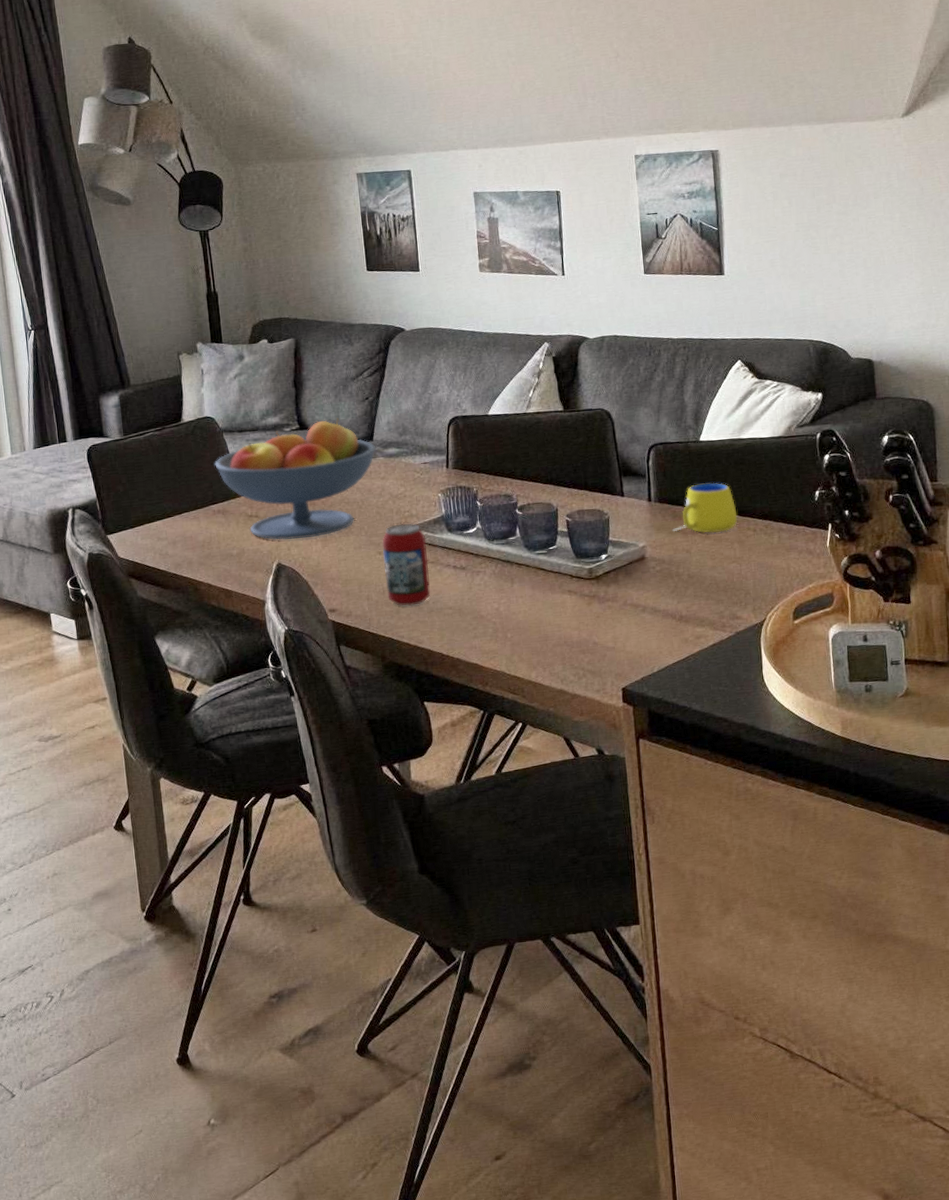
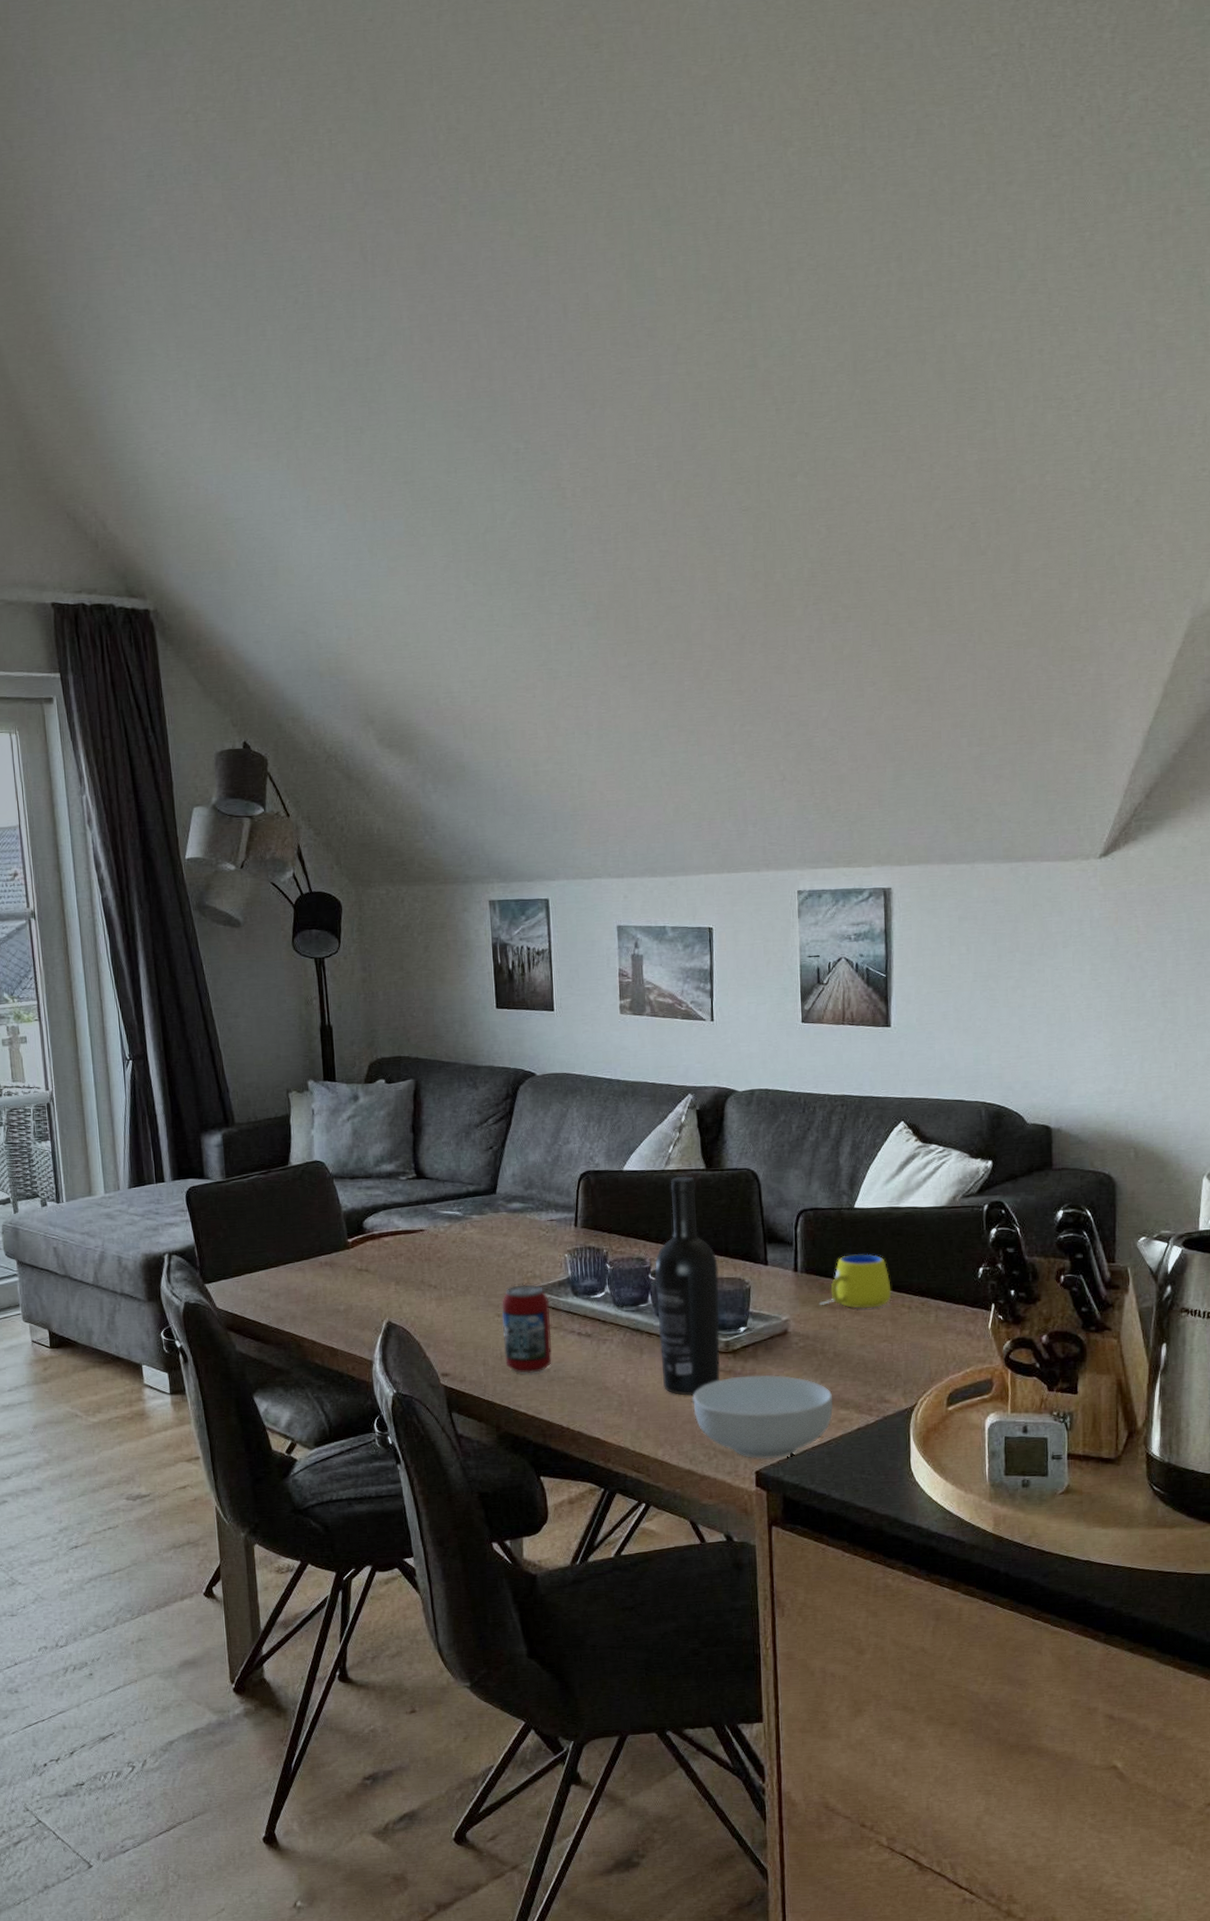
fruit bowl: present [215,418,376,540] -> none [323,1167,499,1297]
wine bottle: none [520,417,585,621] -> present [654,1175,720,1396]
cereal bowl: none [561,597,690,676] -> present [693,1375,833,1459]

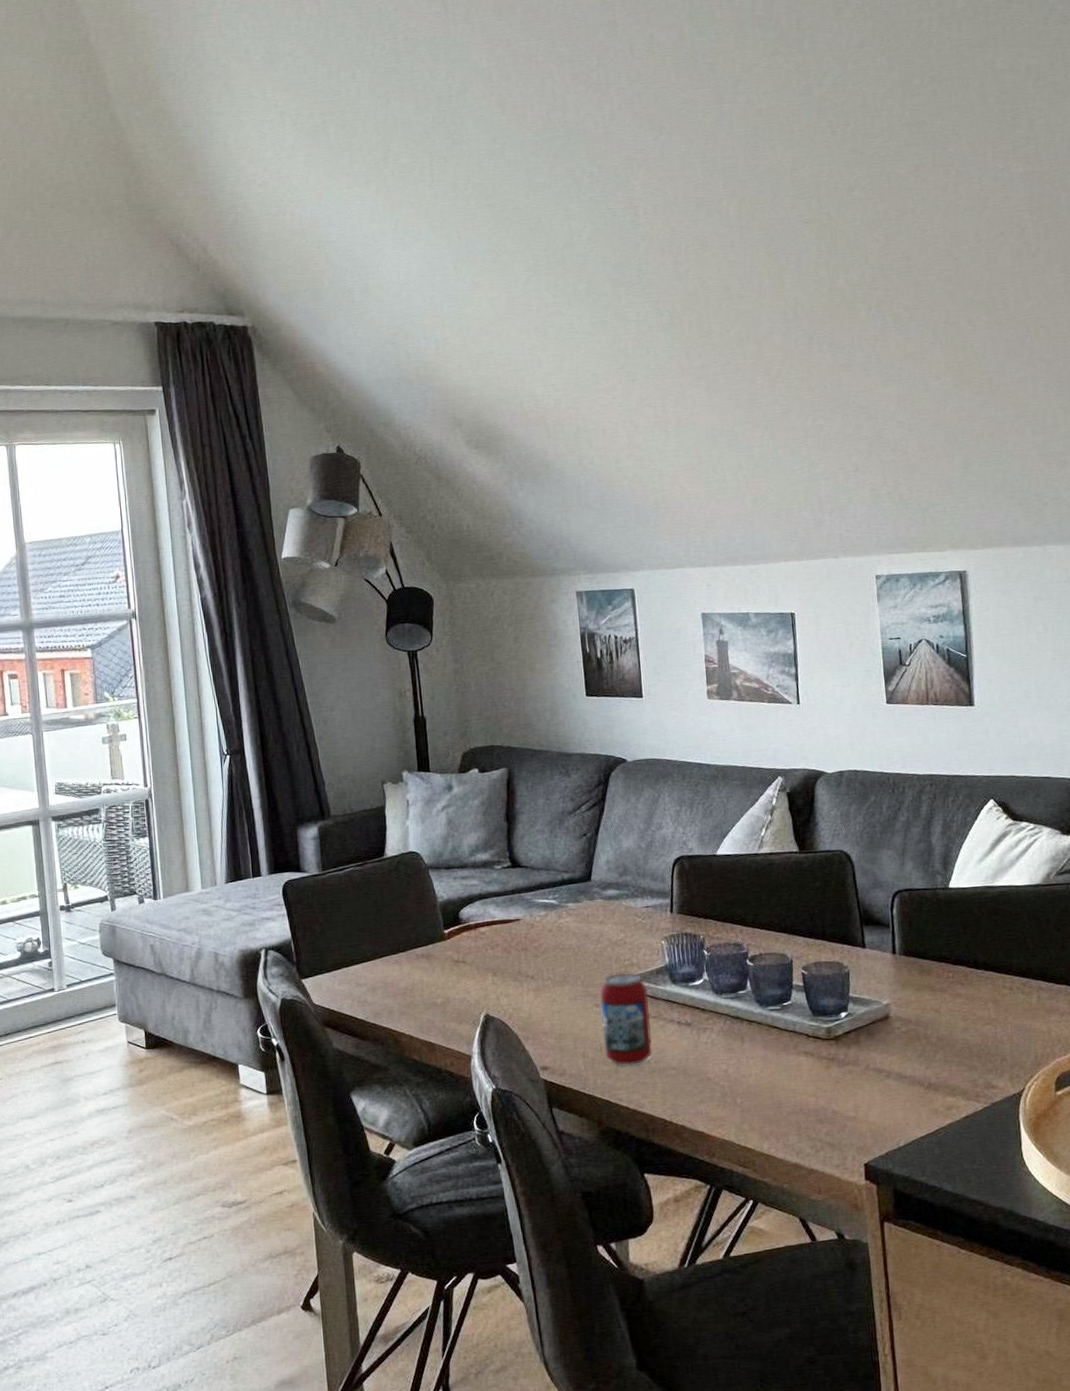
wine bottle: present [654,1175,720,1396] -> none [752,858,823,1085]
cereal bowl: present [693,1375,833,1459] -> none [796,1061,940,1150]
mug: present [818,1254,892,1309] -> none [919,934,992,991]

